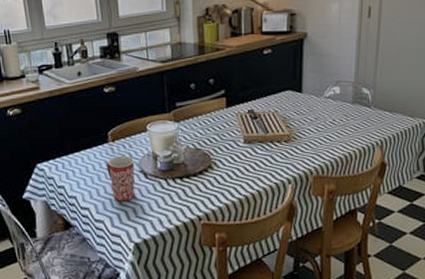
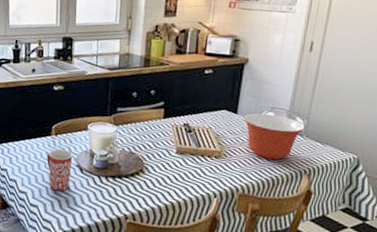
mixing bowl: none [309,88,372,136] -> present [243,113,305,160]

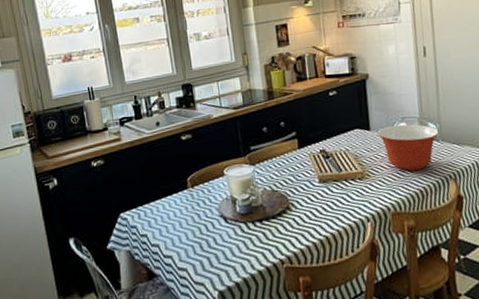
mug: present [47,149,73,192] -> none [187,201,216,248]

